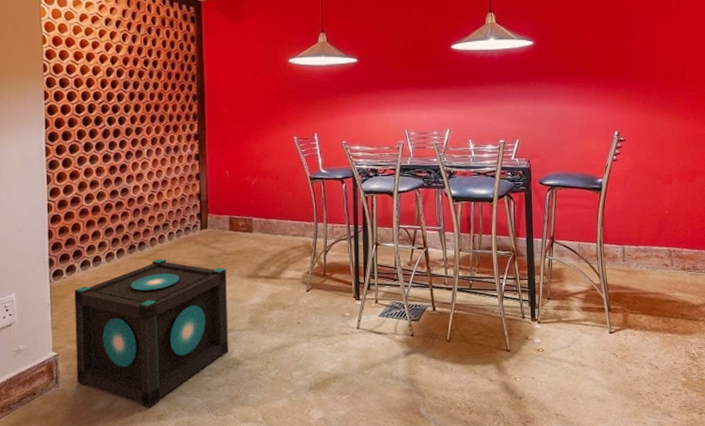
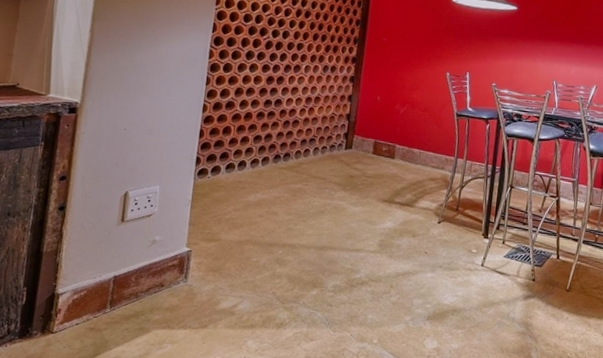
speaker: present [74,258,228,408] -> none [205,171,364,315]

